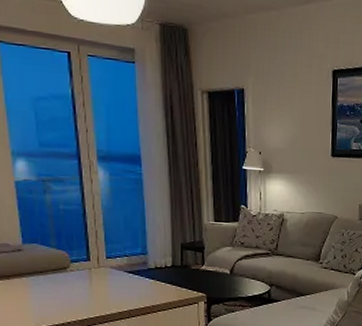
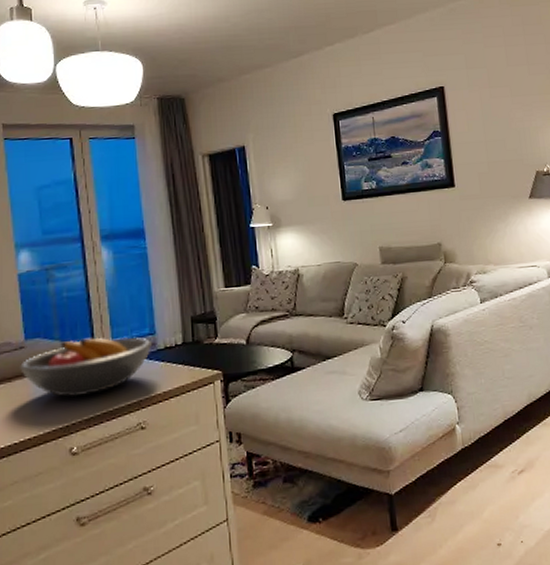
fruit bowl: none [17,249,144,300] -> present [19,337,153,398]

